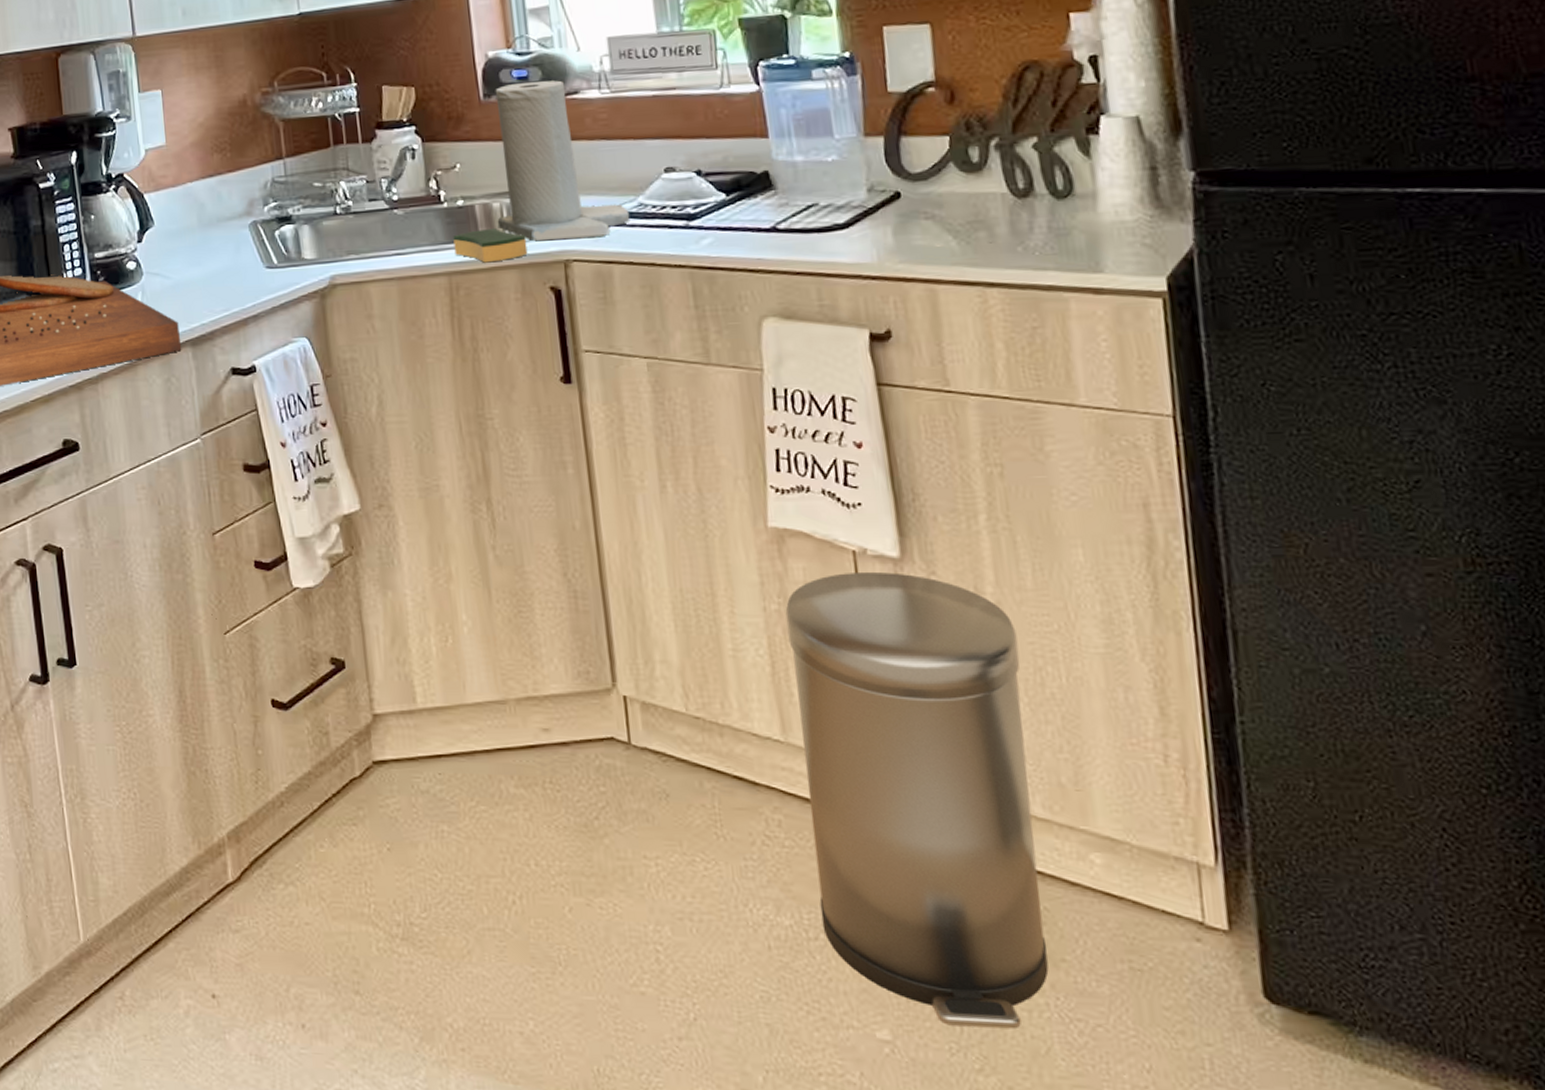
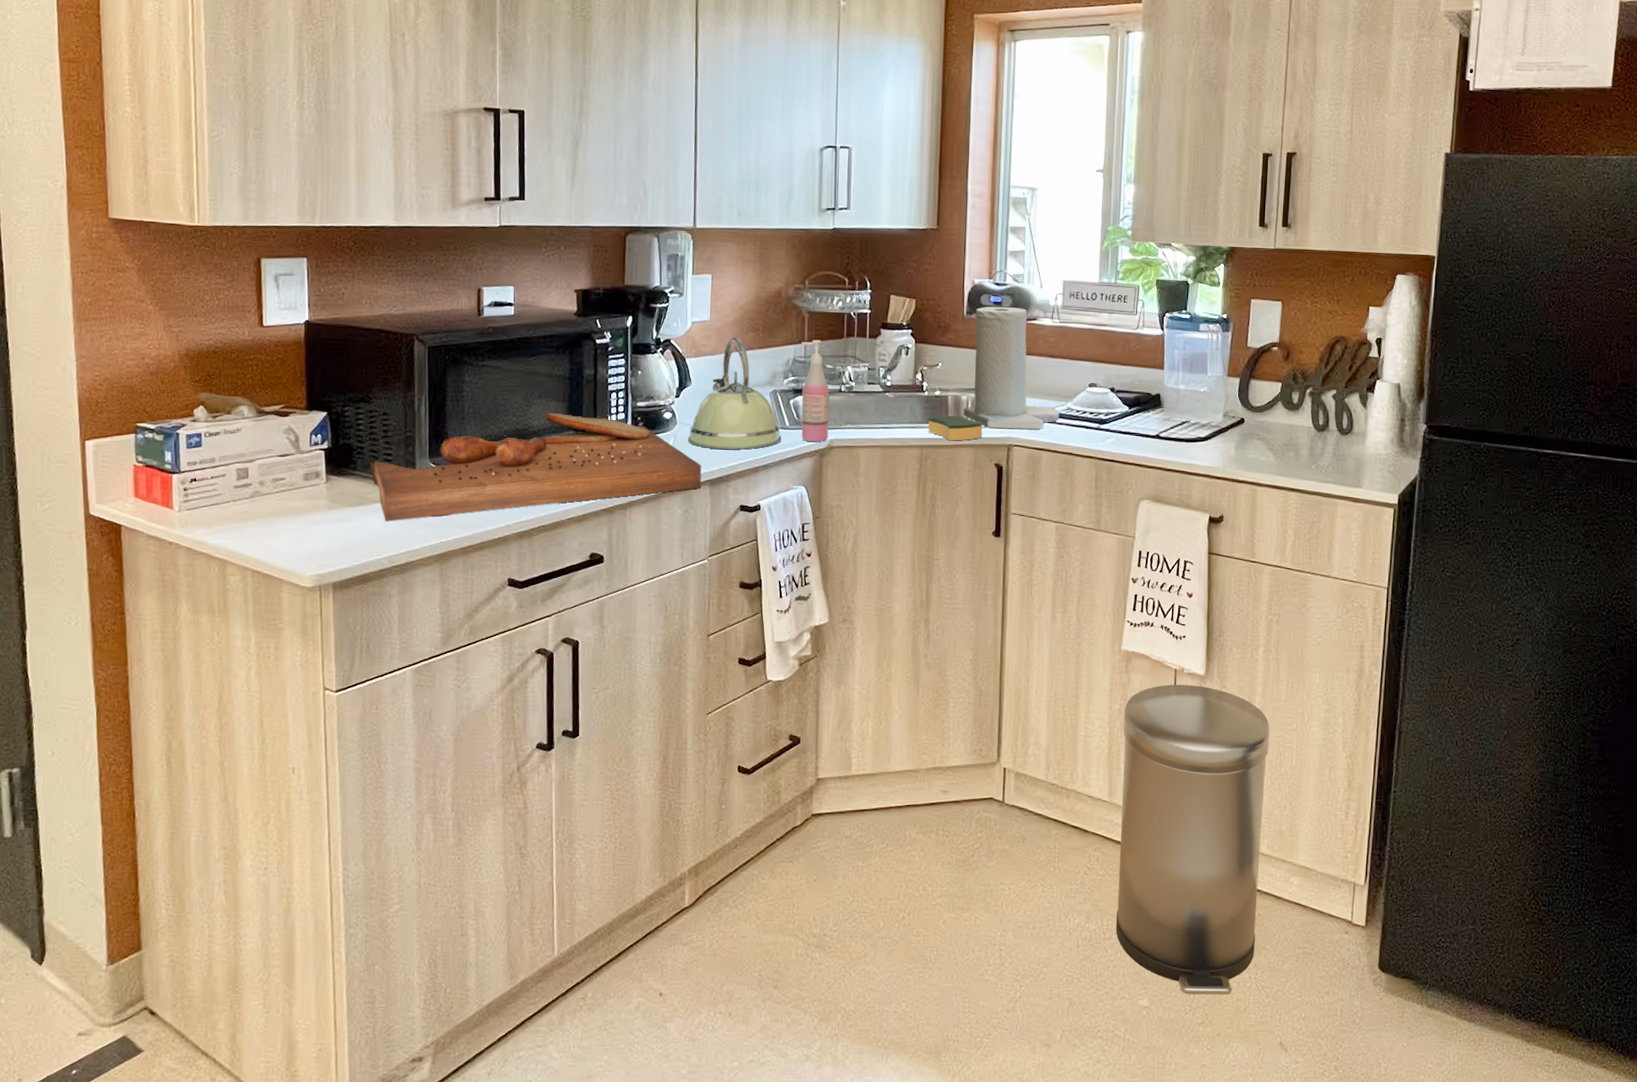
kettle: none [158,161,271,301] -> present [687,337,782,450]
soap dispenser: none [279,152,328,282] -> present [801,339,830,442]

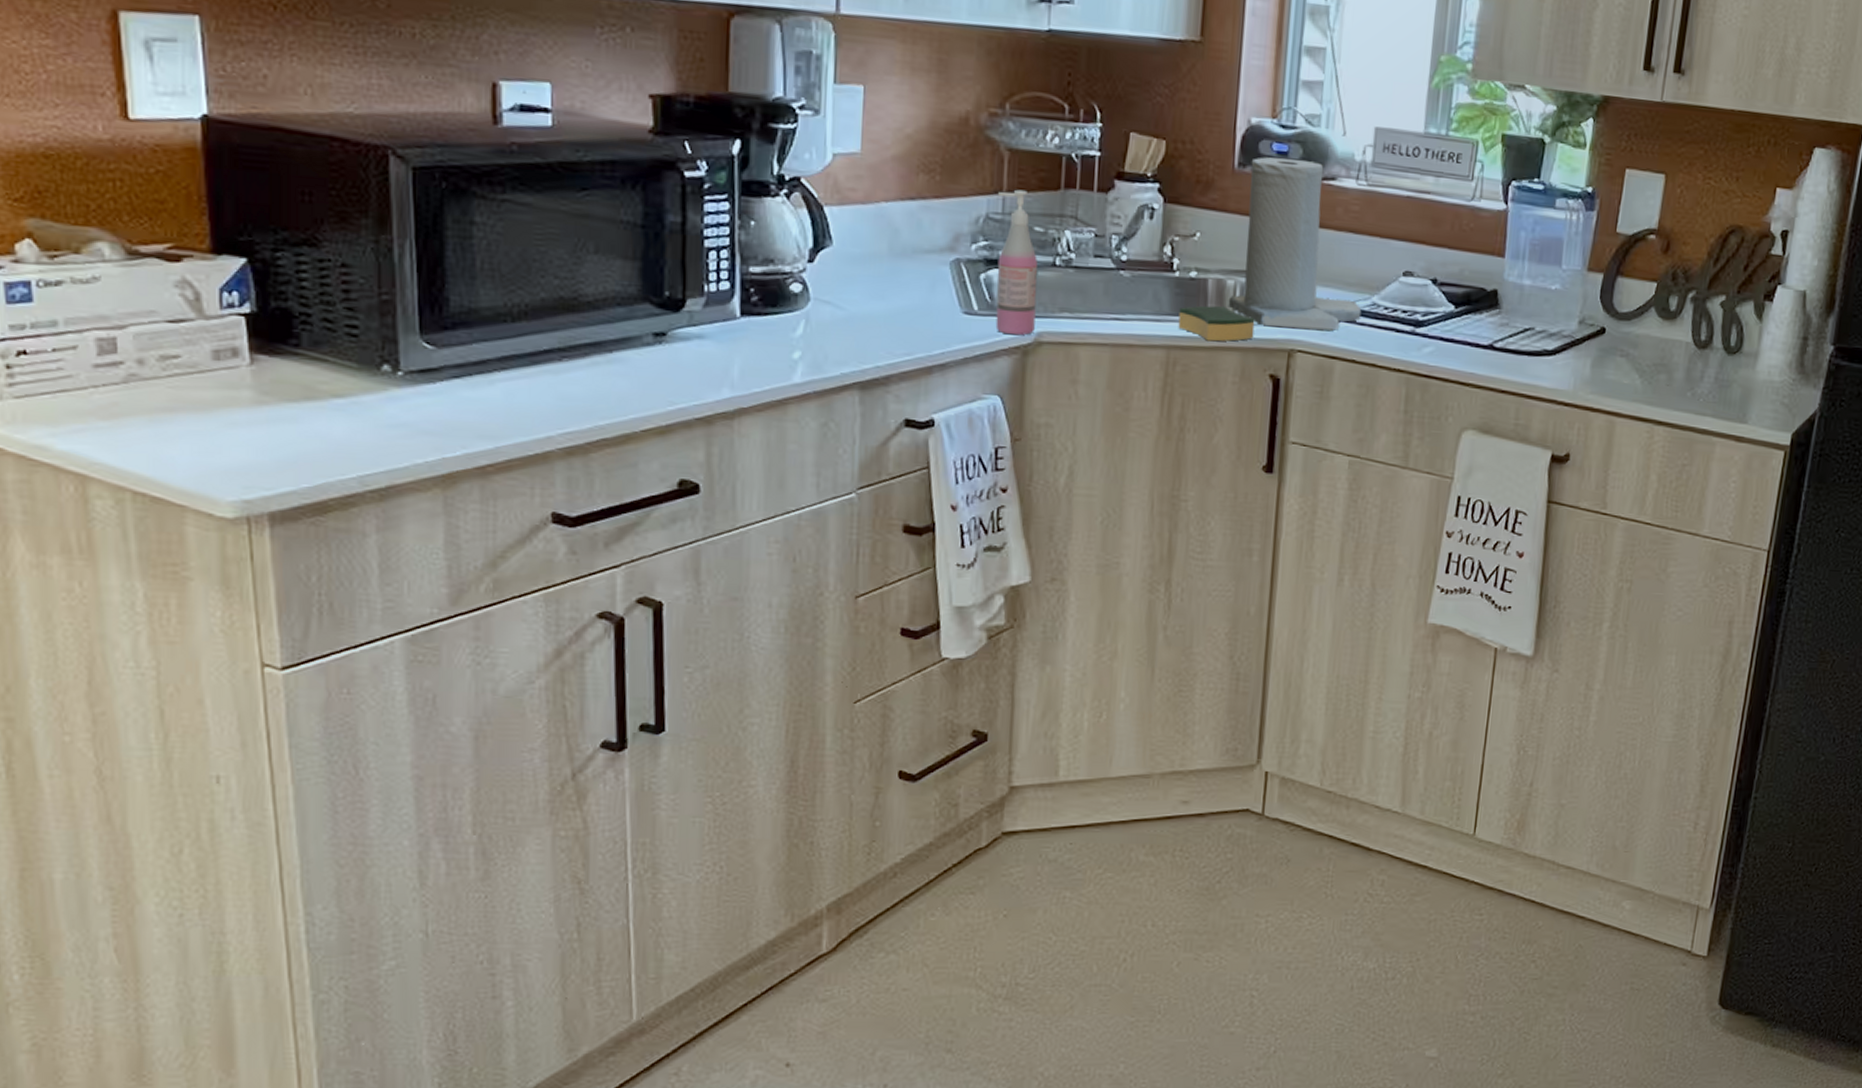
cutting board: present [370,411,702,522] -> none [322,273,848,426]
kettle: present [687,337,782,450] -> none [826,179,967,341]
pedal bin: present [1115,684,1270,995] -> none [1401,667,1610,1042]

